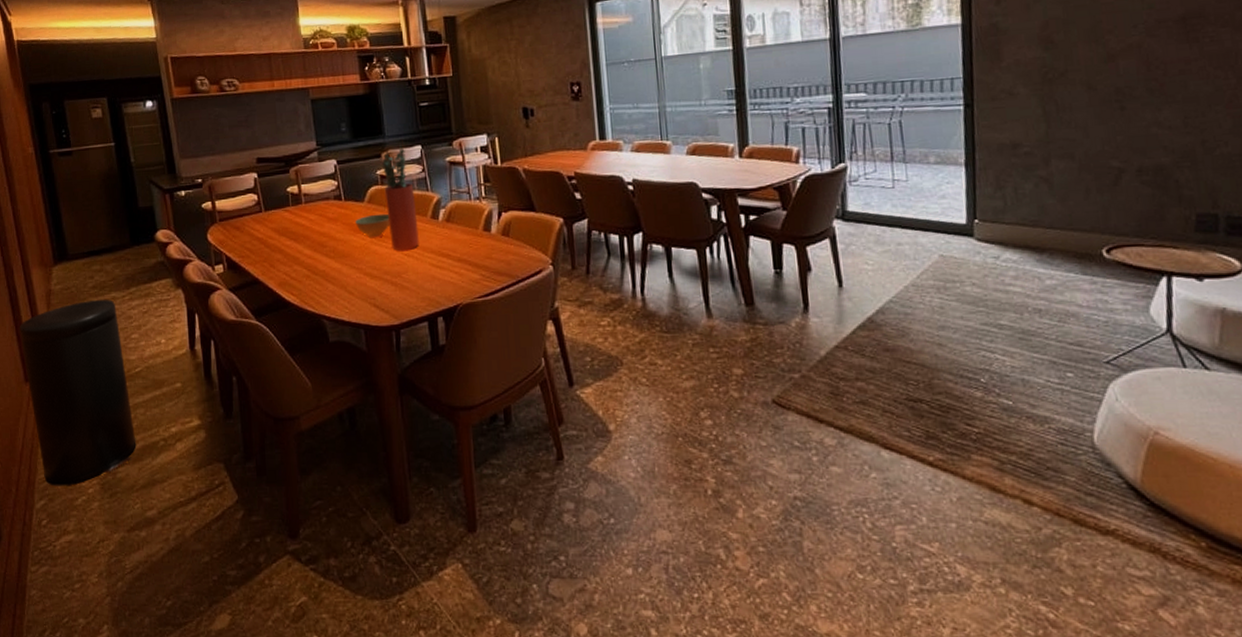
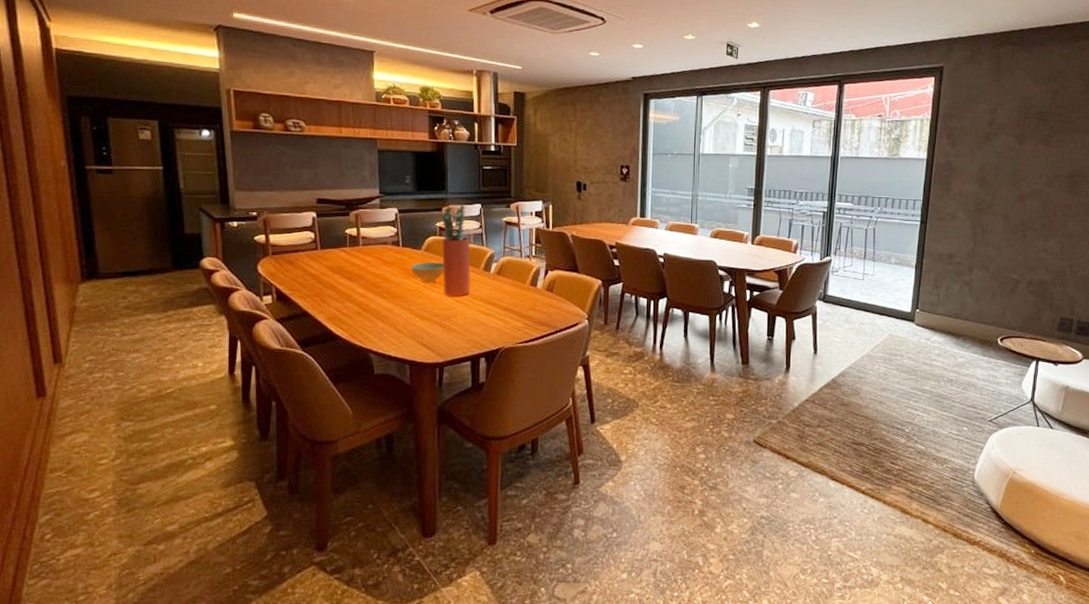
pedal bin: present [19,299,137,486] -> none [33,319,162,501]

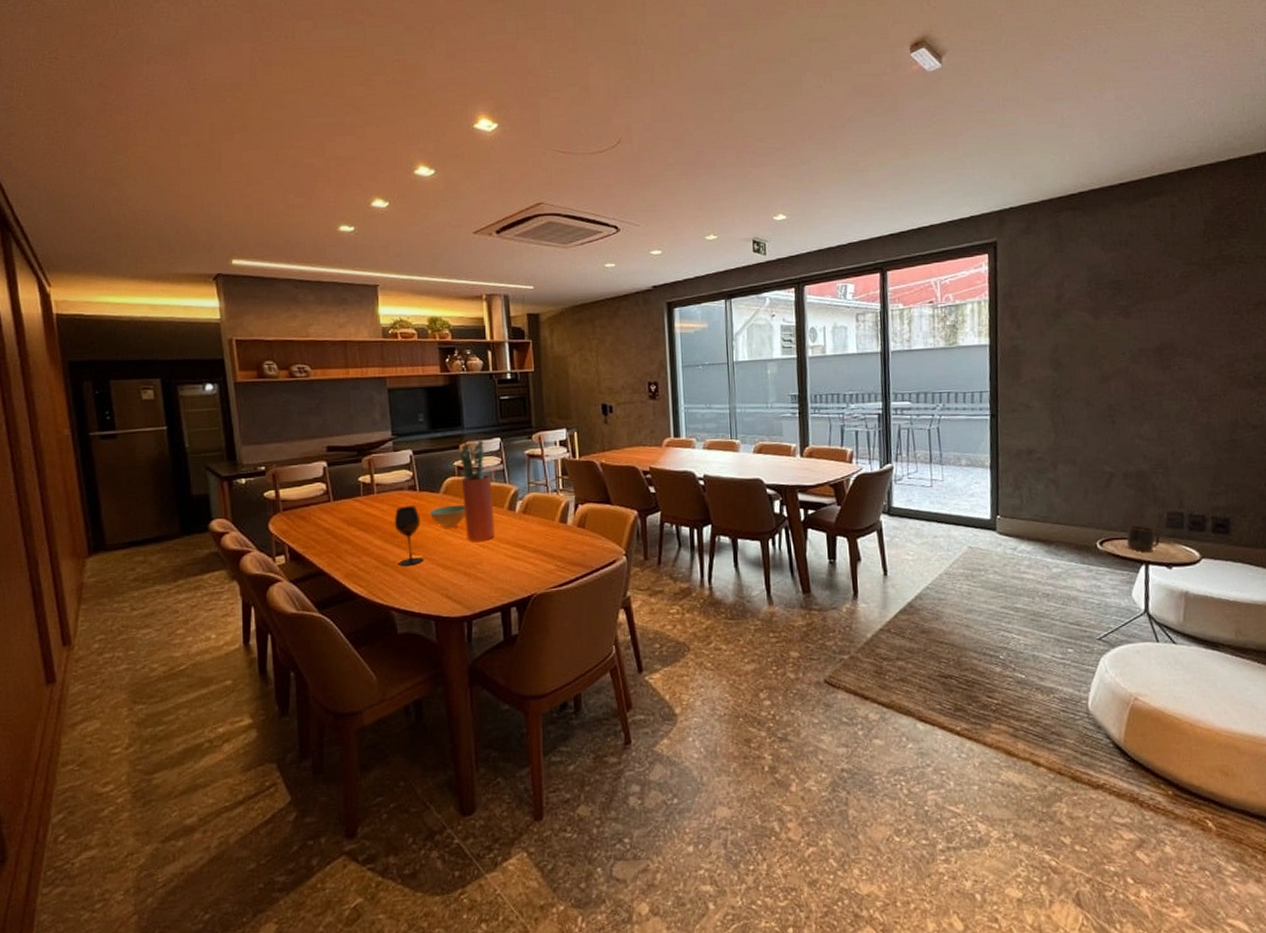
wineglass: none [376,259,403,314] -> present [394,506,424,566]
mug: none [1022,327,1051,351] -> present [1126,525,1160,553]

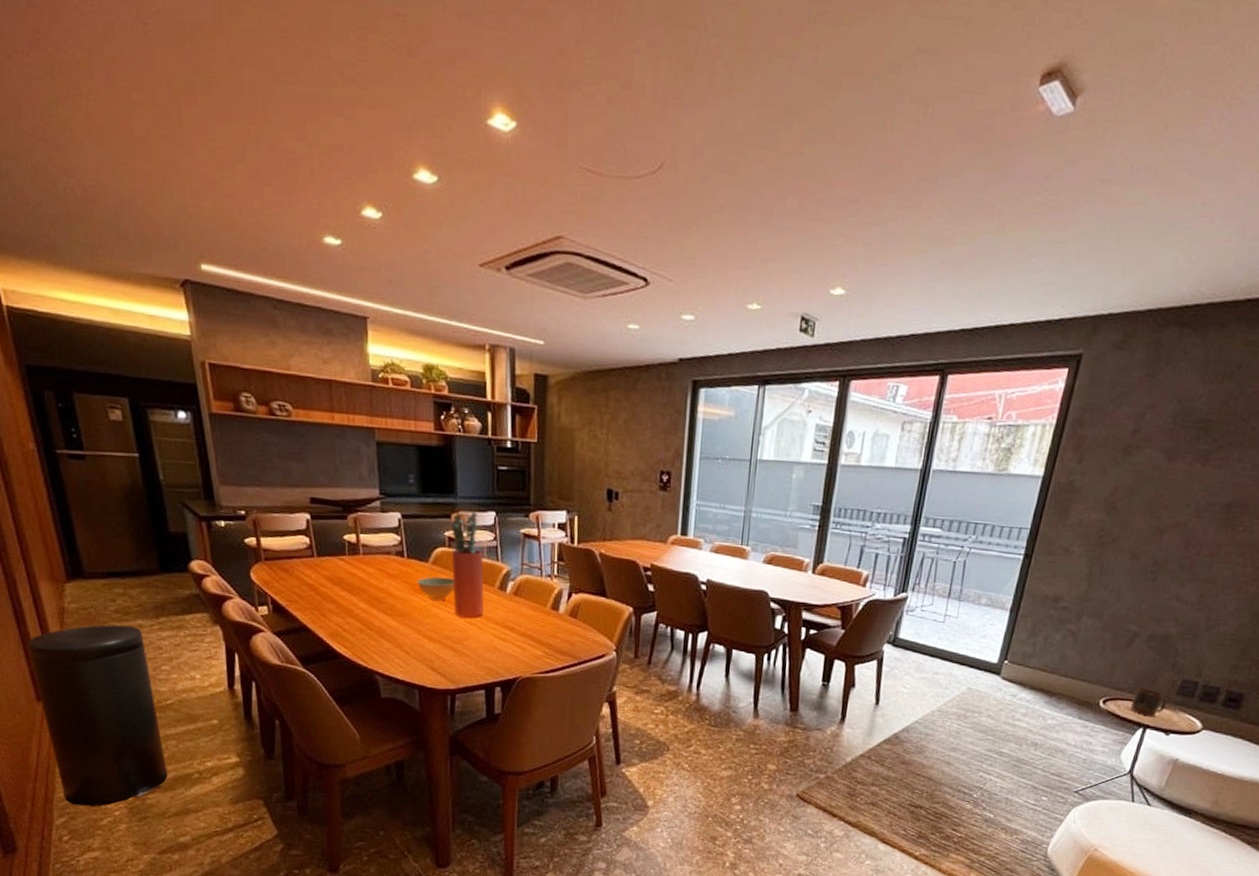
pedal bin: none [41,592,177,798] -> present [26,624,168,807]
wineglass: present [394,506,424,566] -> none [380,571,410,633]

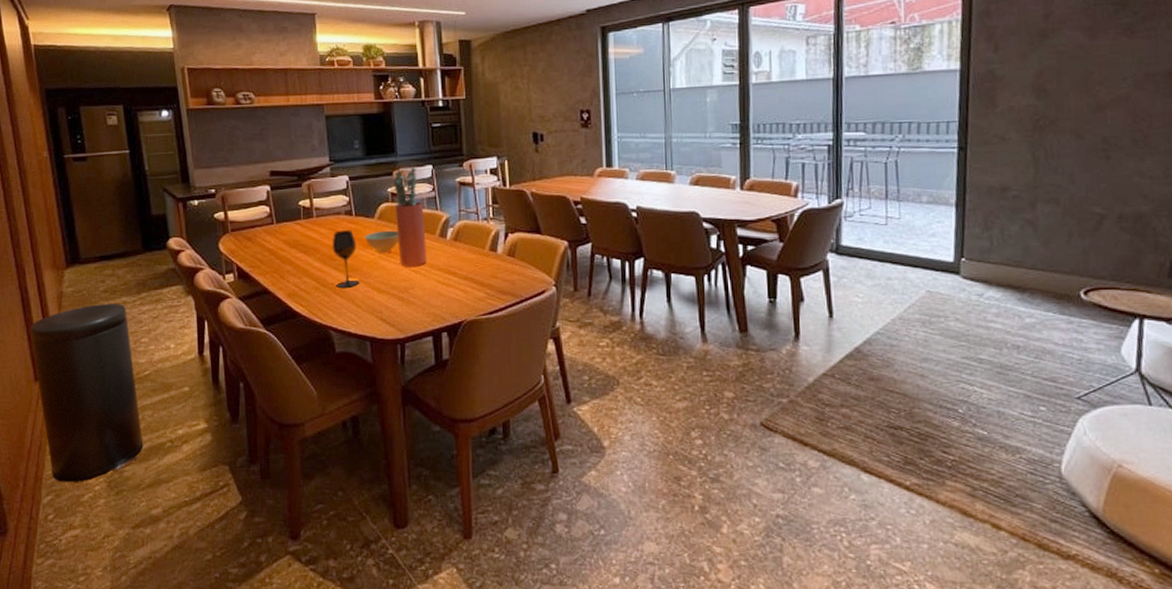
wineglass: none [380,571,410,633] -> present [332,230,360,288]
mug: present [1130,688,1167,717] -> none [1117,274,1160,305]

